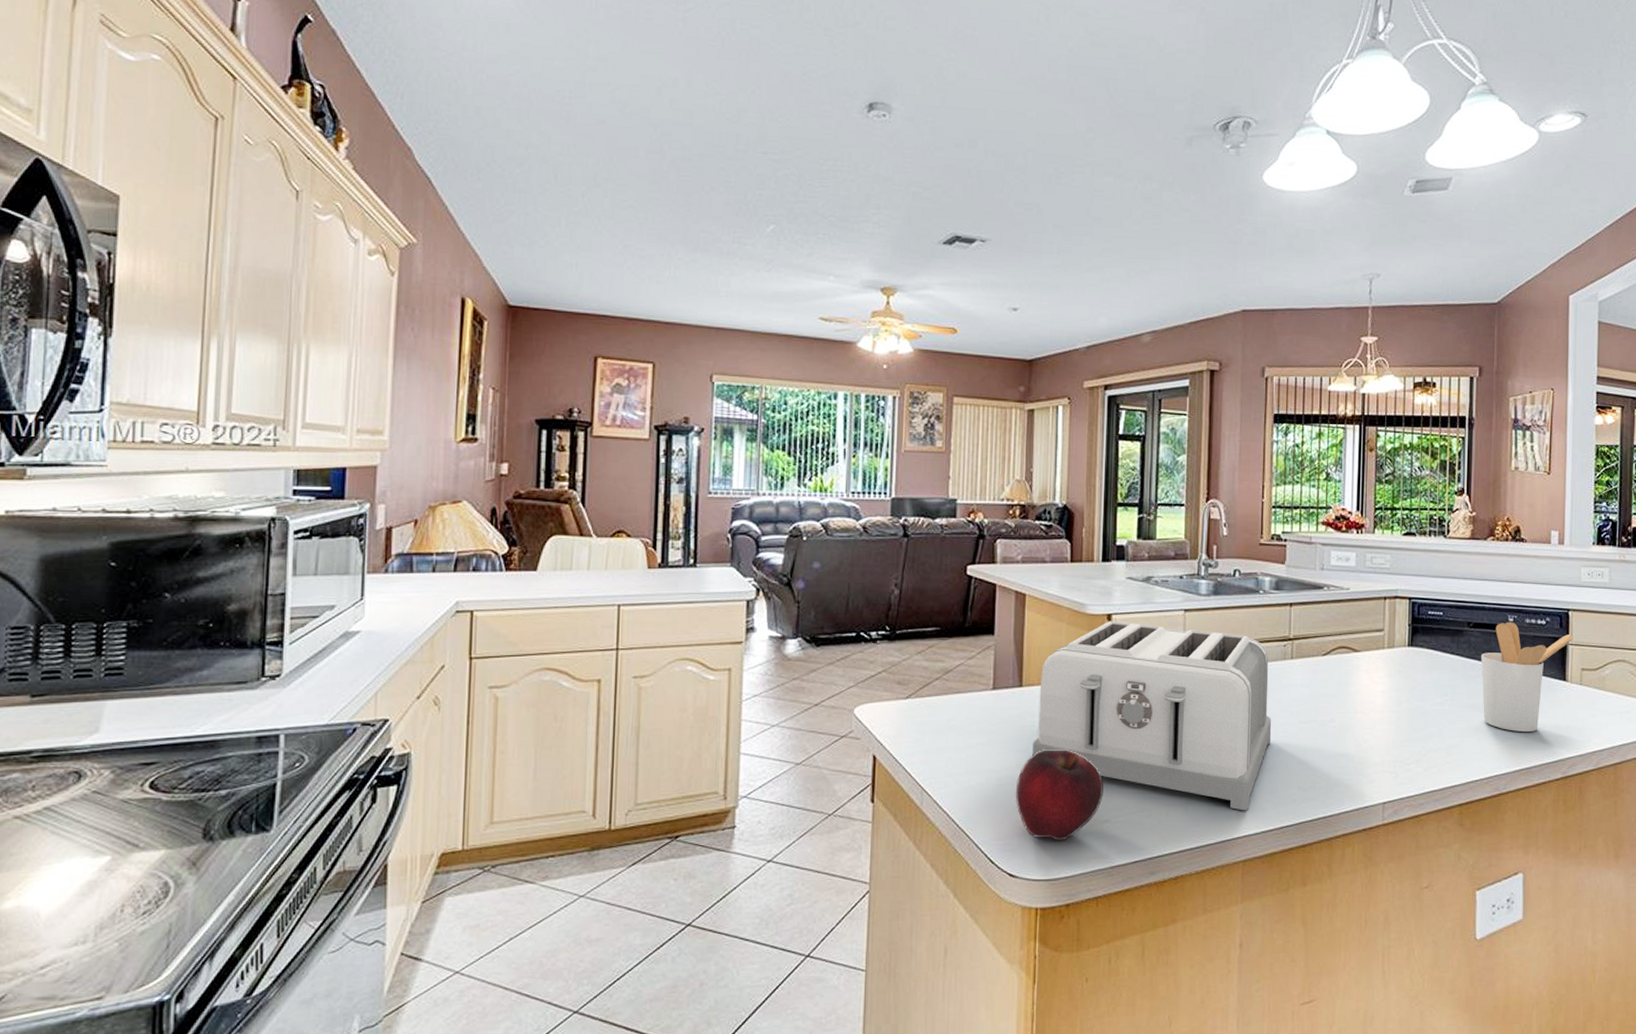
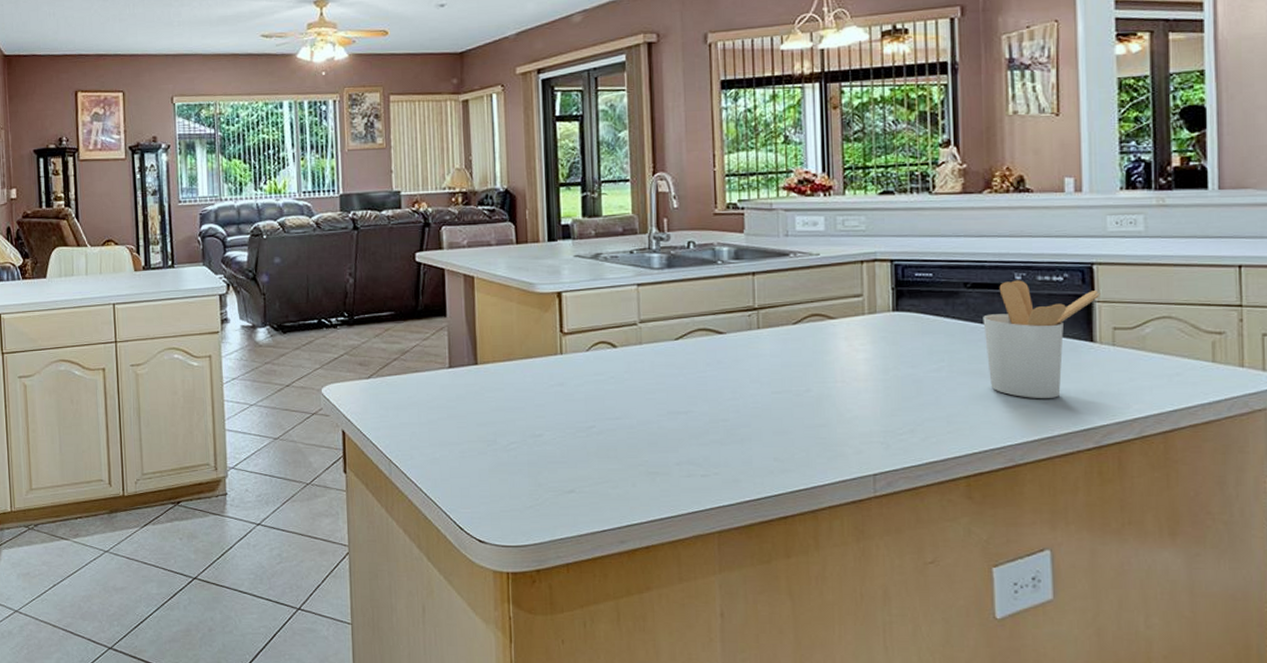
fruit: present [1015,748,1104,841] -> none [478,422,566,510]
toaster: present [1032,621,1272,811] -> none [492,298,741,482]

